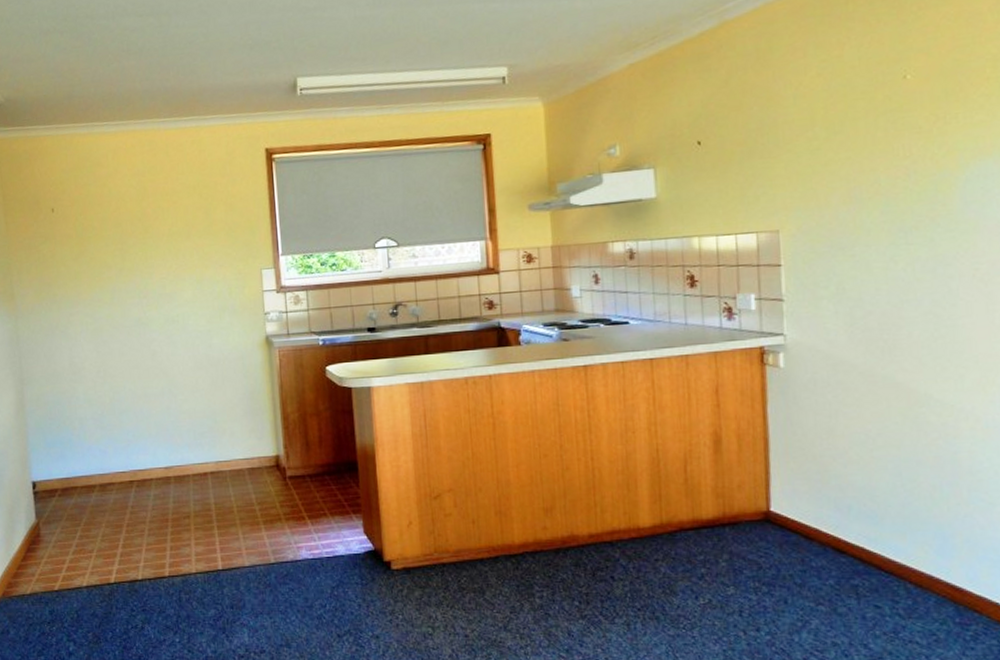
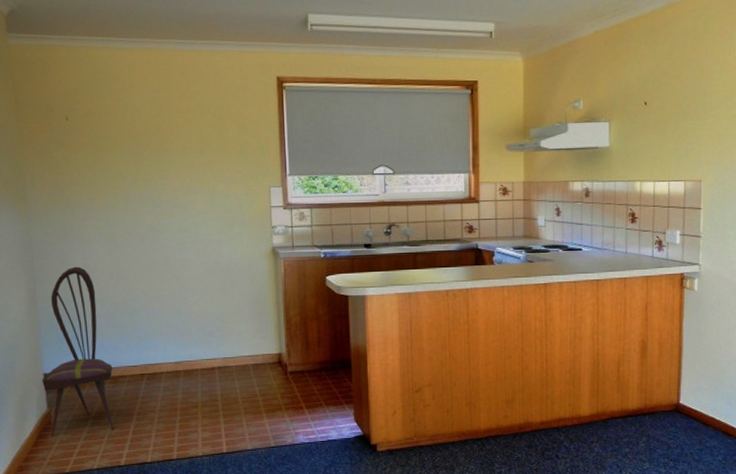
dining chair: none [30,365,103,551] -> present [42,266,114,437]

